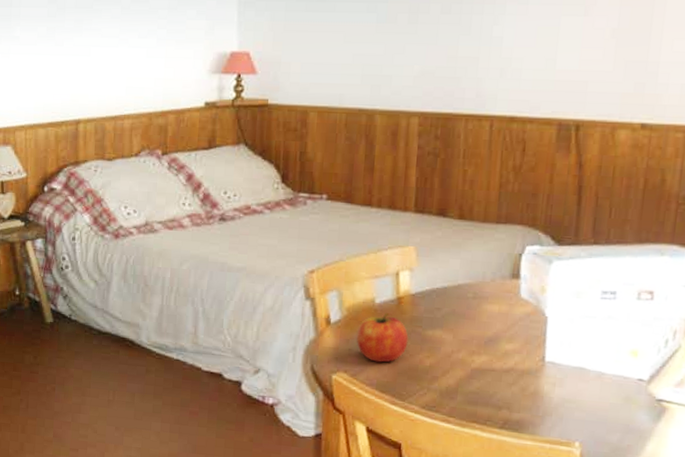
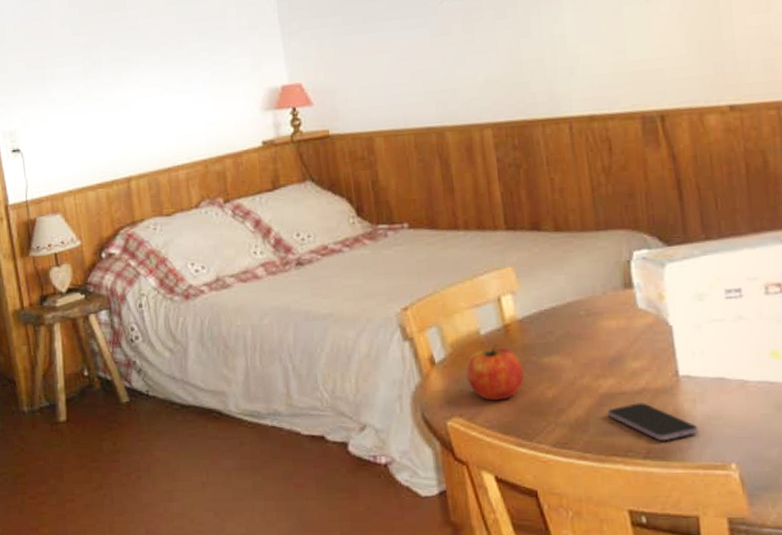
smartphone: none [476,380,553,415] -> present [608,403,699,440]

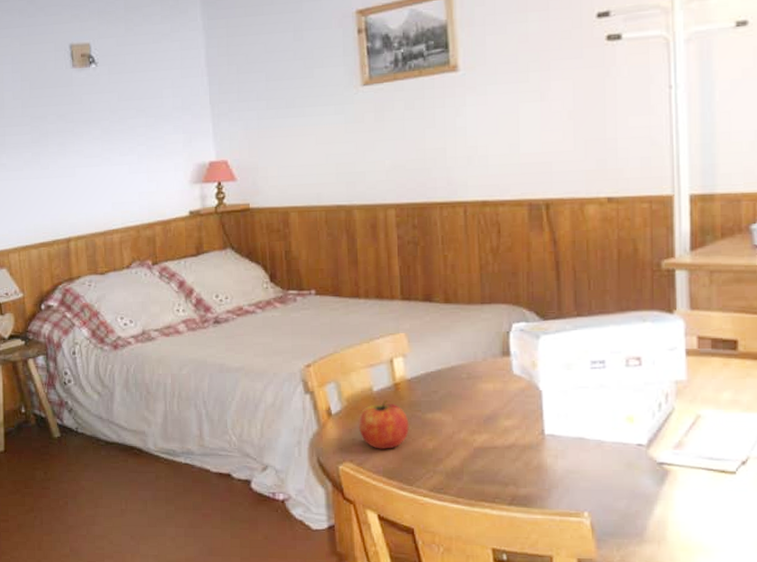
smartphone: present [608,403,699,440] -> none [480,456,558,490]

